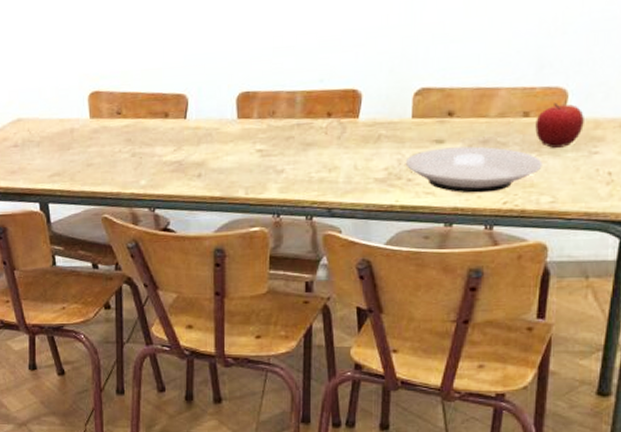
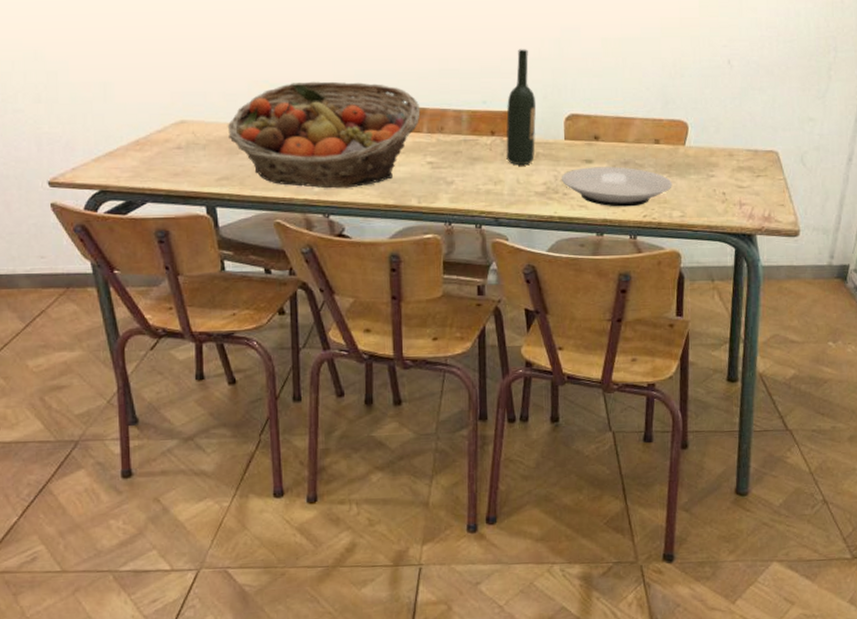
fruit basket: none [59,68,251,182] -> present [227,81,421,189]
wine bottle: none [344,16,381,149] -> present [506,49,537,165]
fruit: present [535,102,584,148] -> none [665,133,702,171]

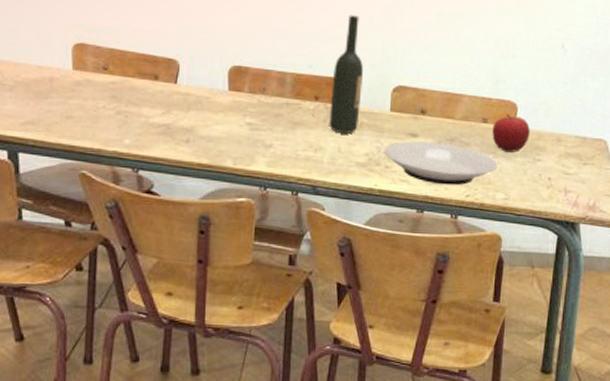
fruit basket: present [227,81,421,189] -> none [37,29,243,144]
fruit: none [665,133,702,171] -> present [492,113,530,153]

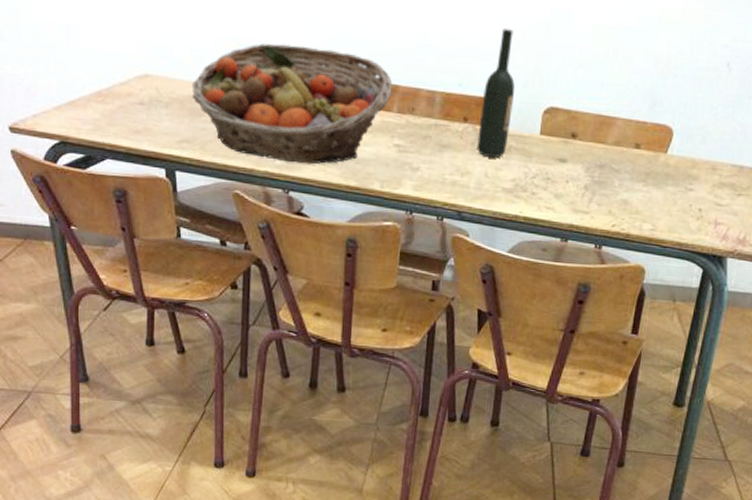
fruit basket: none [37,29,243,144] -> present [191,43,393,165]
plate: present [384,141,498,185] -> none [531,166,647,214]
fruit: present [492,113,530,153] -> none [644,139,685,181]

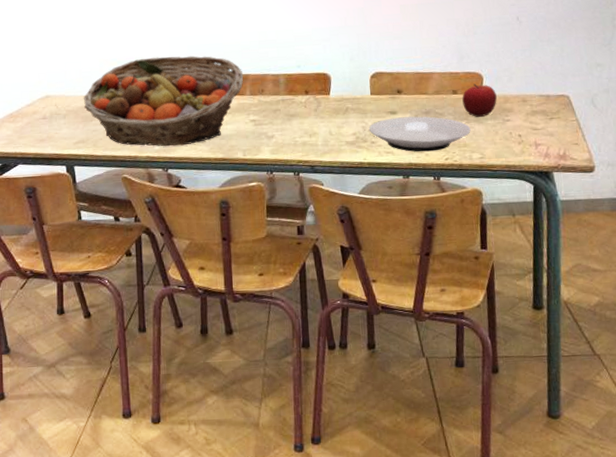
wine bottle: present [477,28,515,158] -> none [318,19,345,119]
plate: none [531,166,647,214] -> present [368,116,471,152]
fruit: none [644,139,685,181] -> present [462,83,497,117]

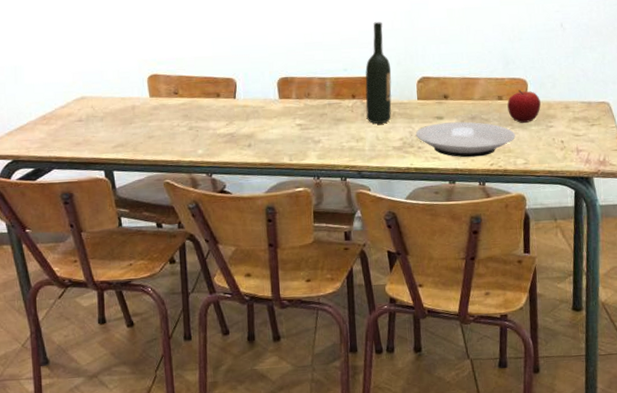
fruit basket: present [83,56,244,147] -> none [121,57,290,151]
wine bottle: none [318,19,345,119] -> present [365,22,392,124]

